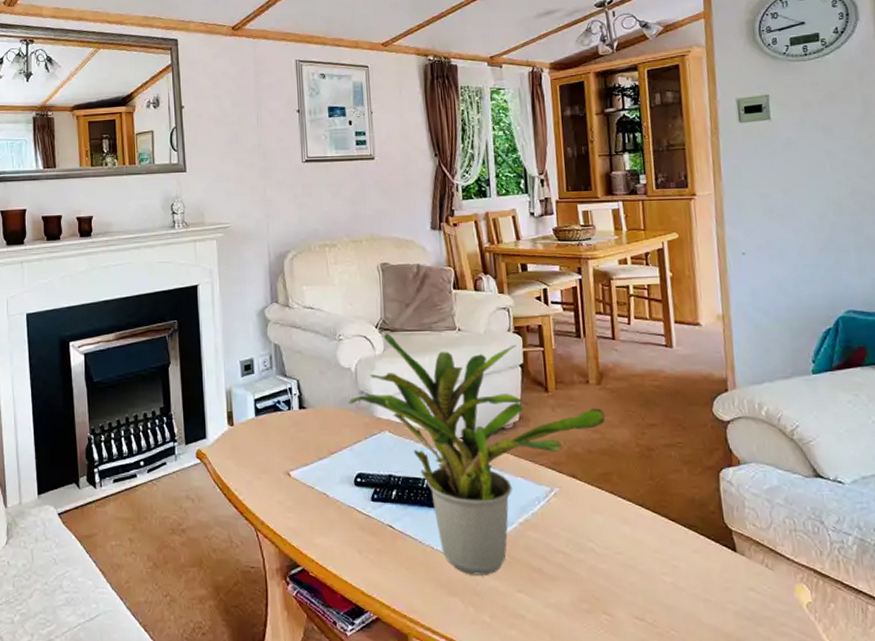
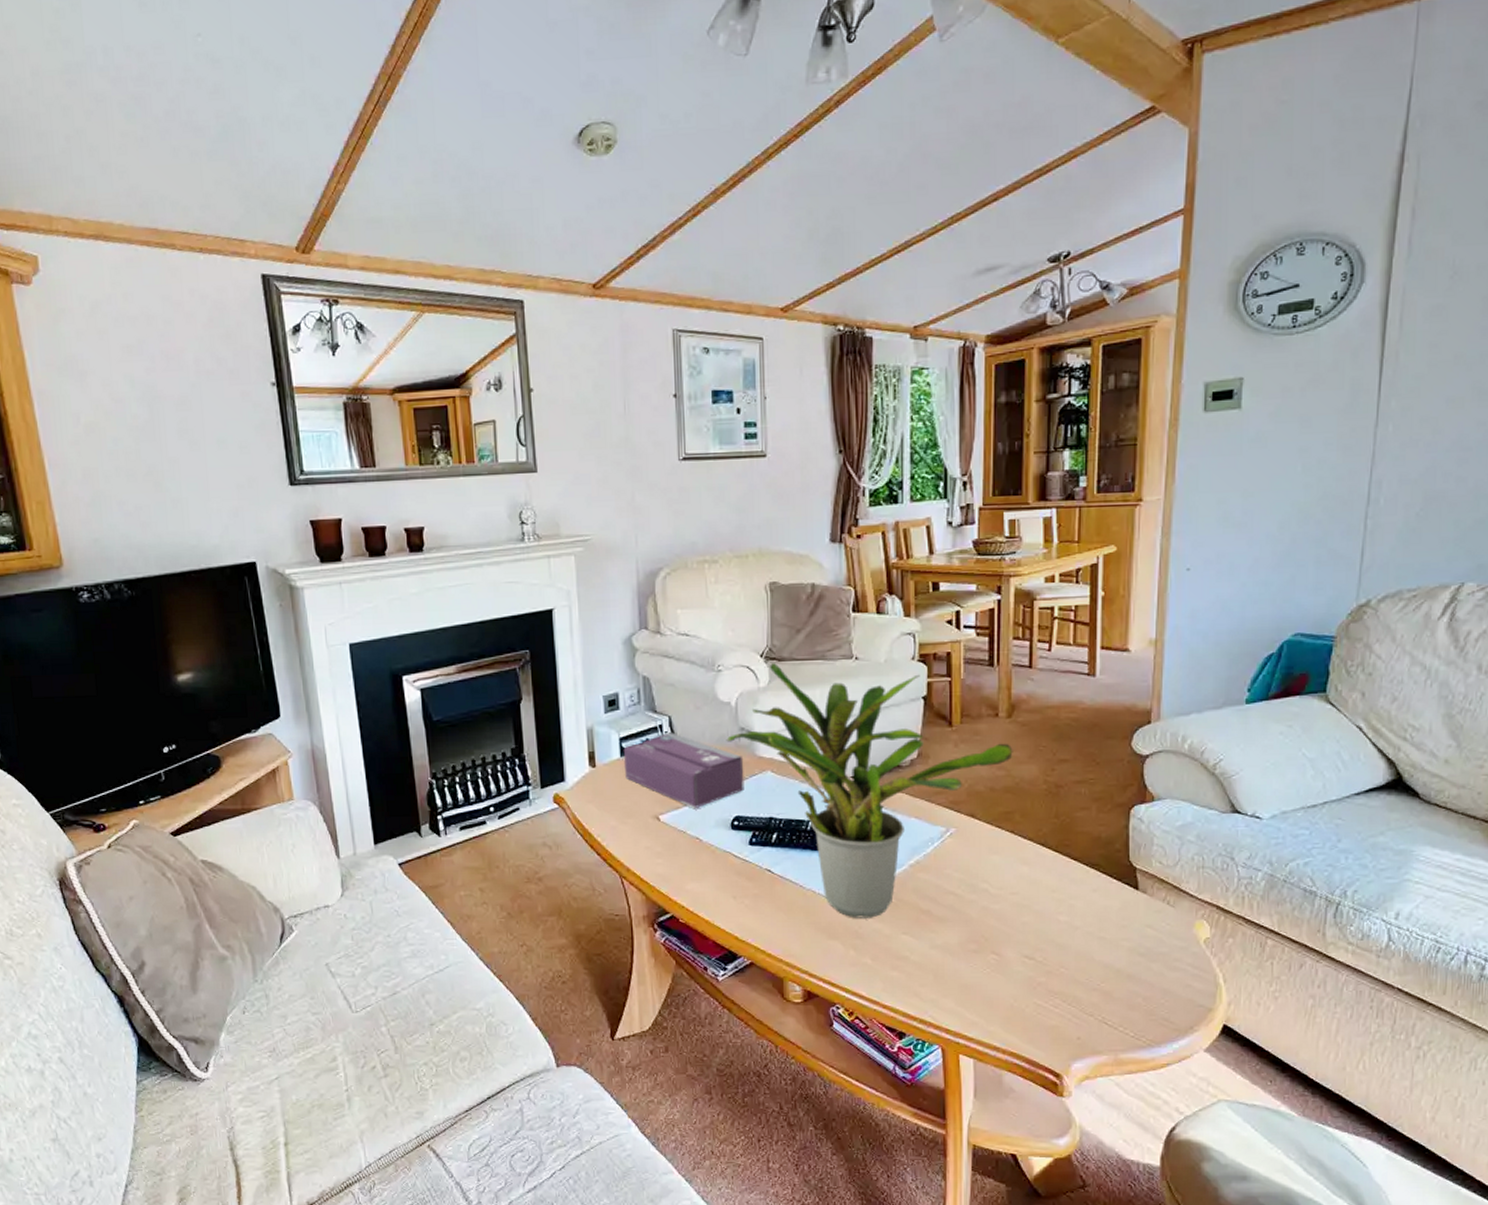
tissue box: none [257,395,366,465] -> present [623,732,744,808]

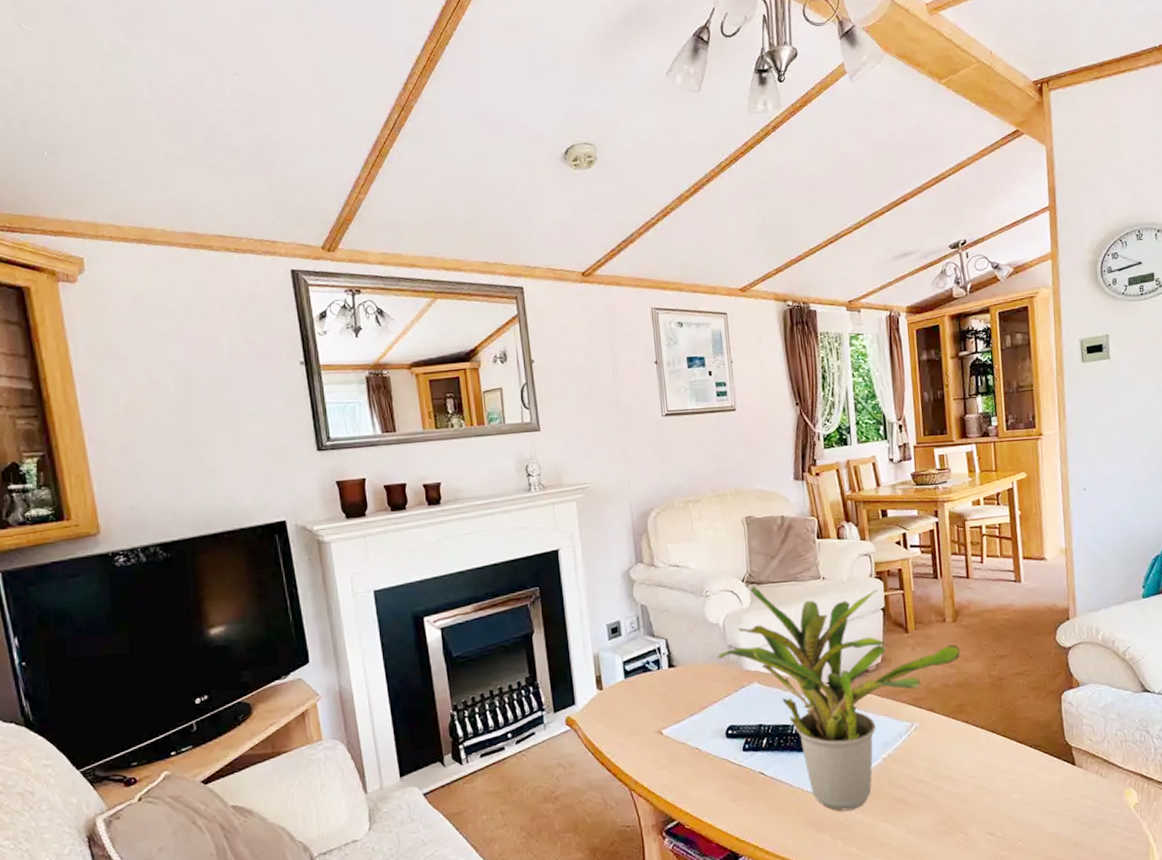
tissue box: present [623,732,744,808] -> none [626,654,736,721]

